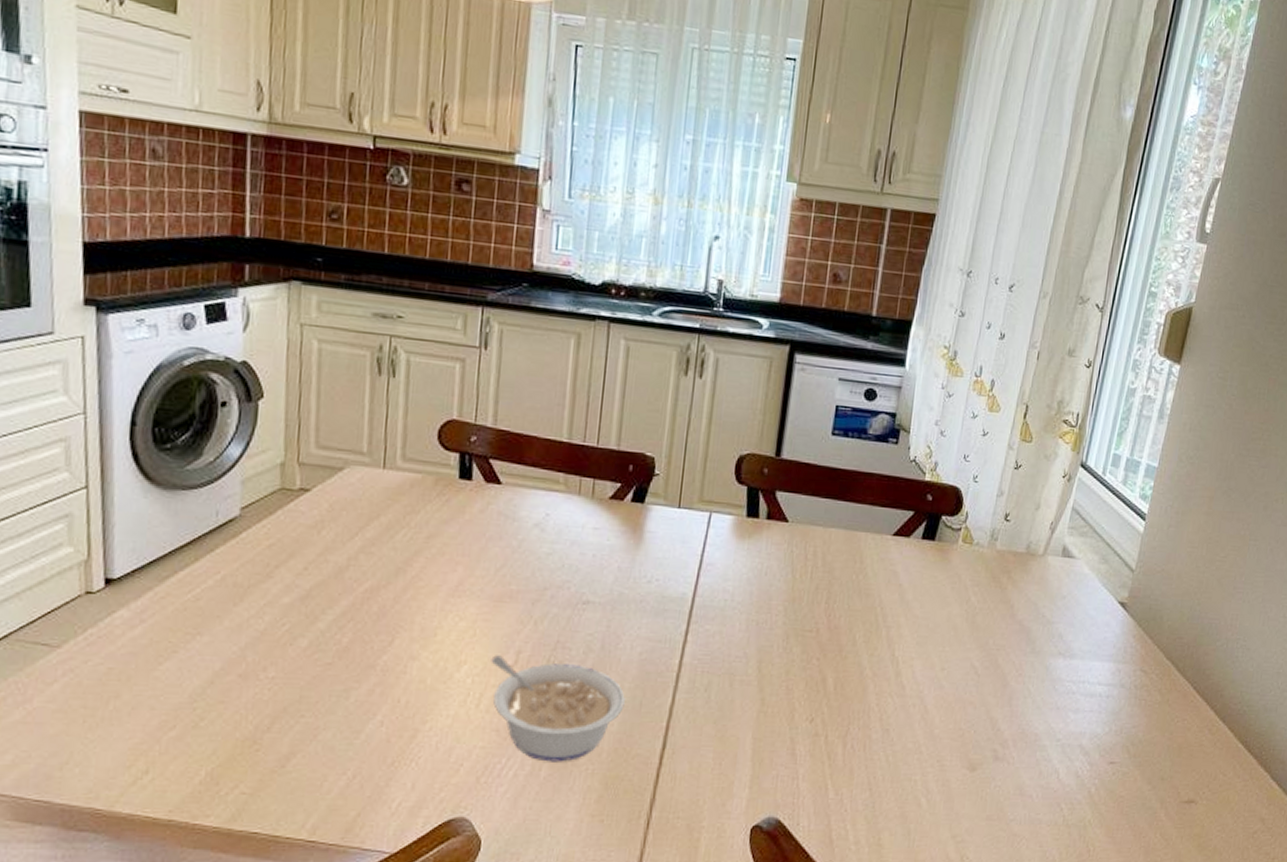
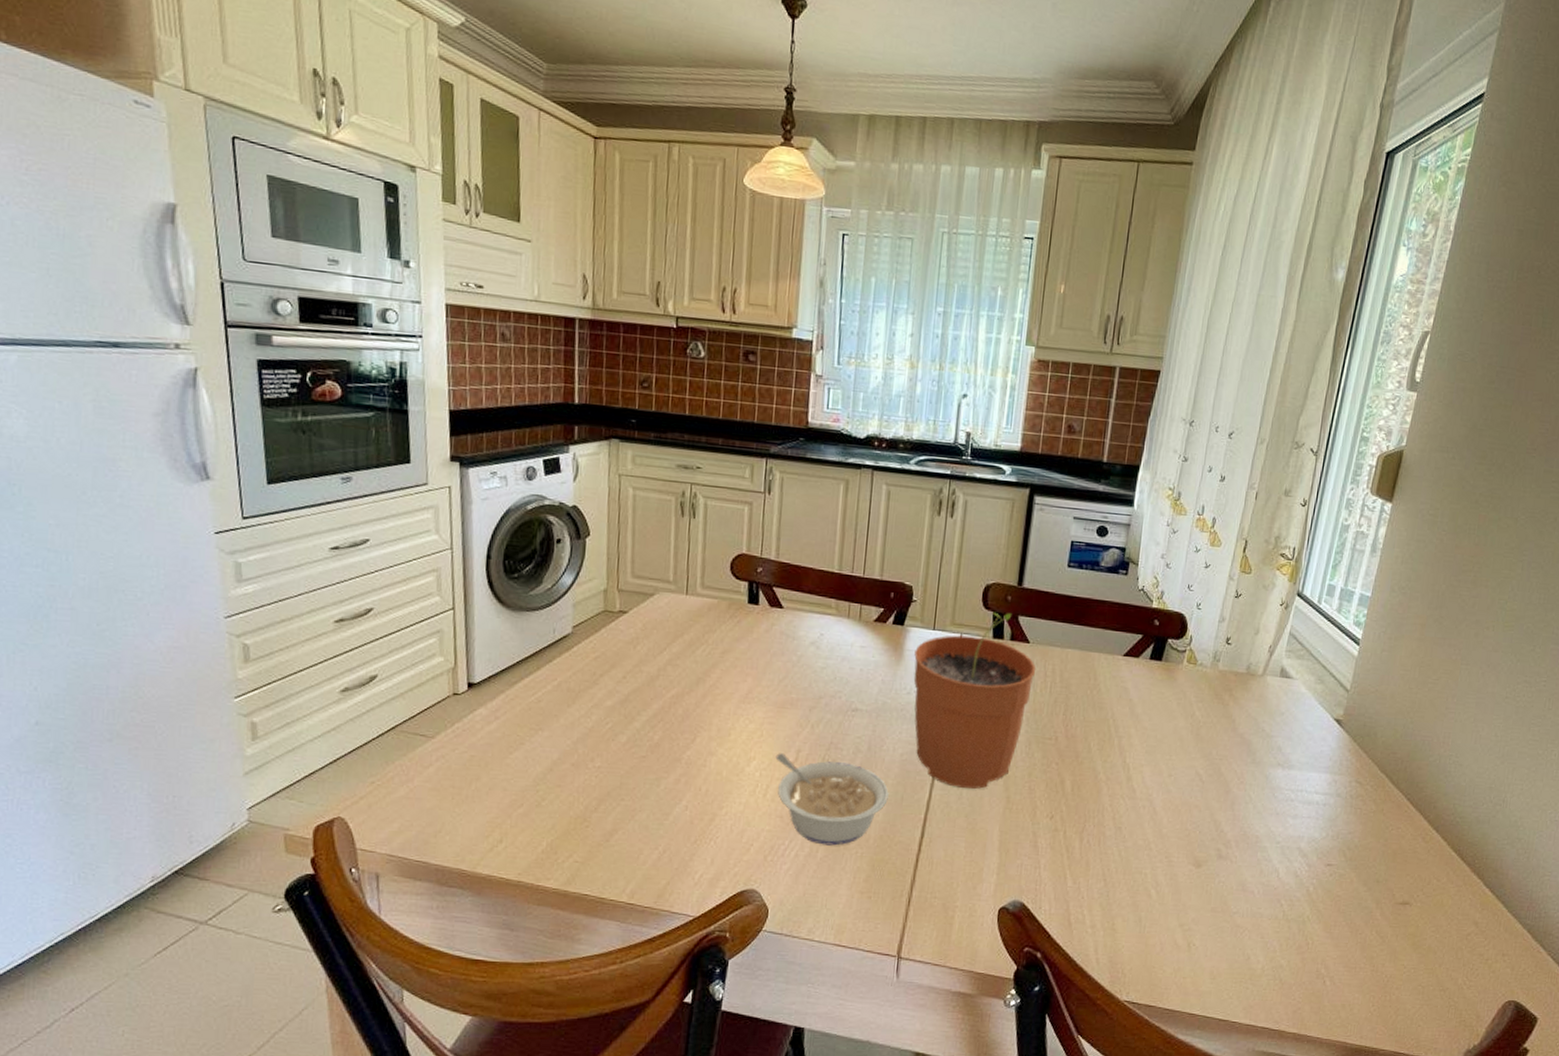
plant pot: none [655,487,796,690] -> present [913,612,1037,789]

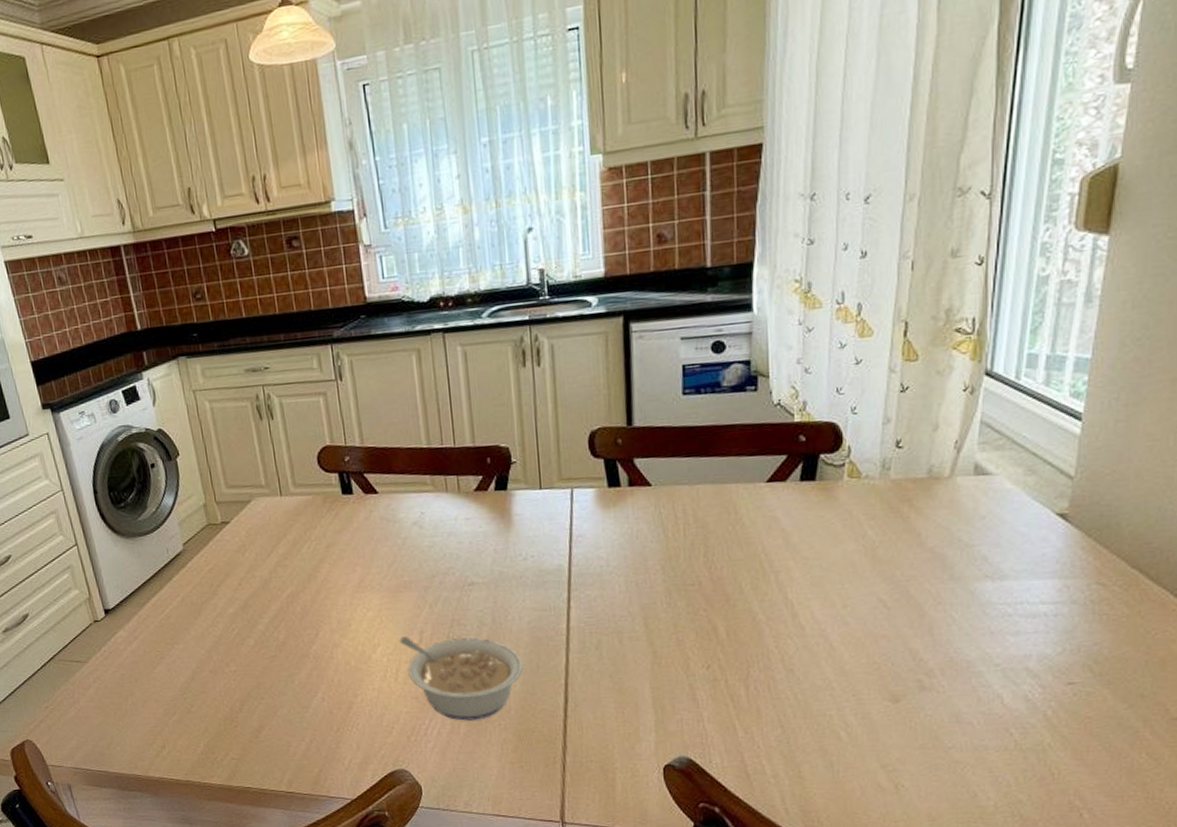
plant pot: present [913,612,1037,789] -> none [524,457,664,648]

